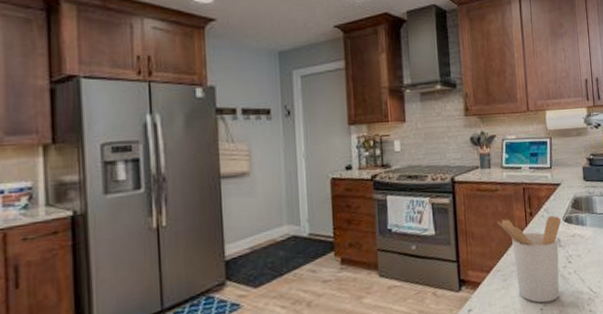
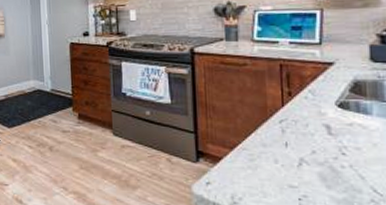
utensil holder: present [497,215,562,303] -> none [244,97,333,194]

